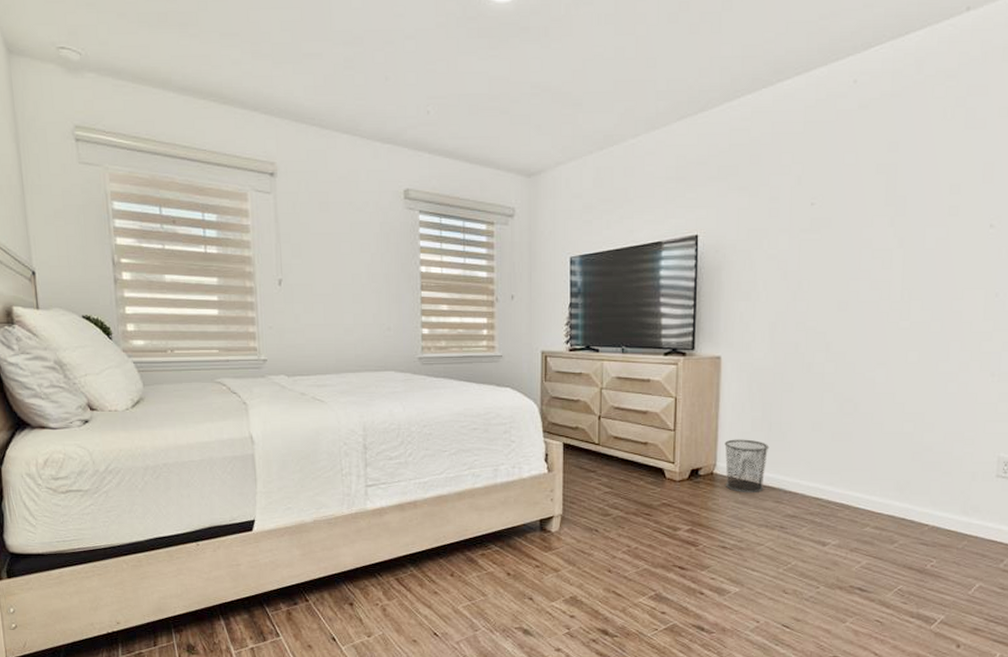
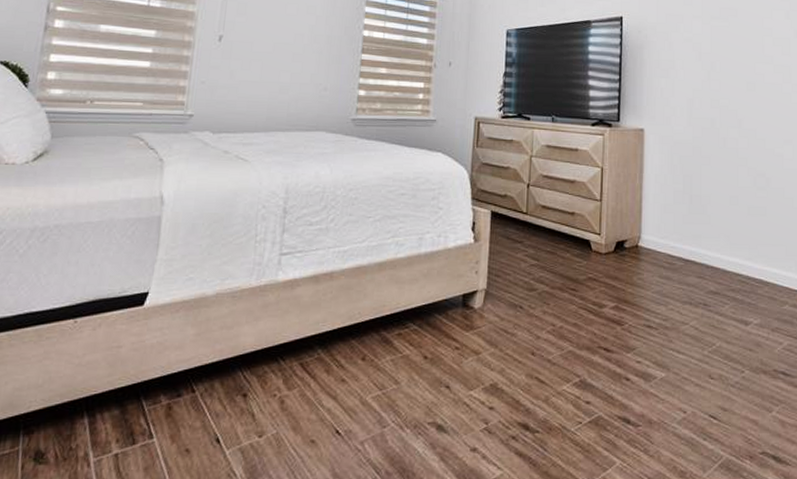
waste bin: present [724,439,769,494] -> none [648,211,691,268]

